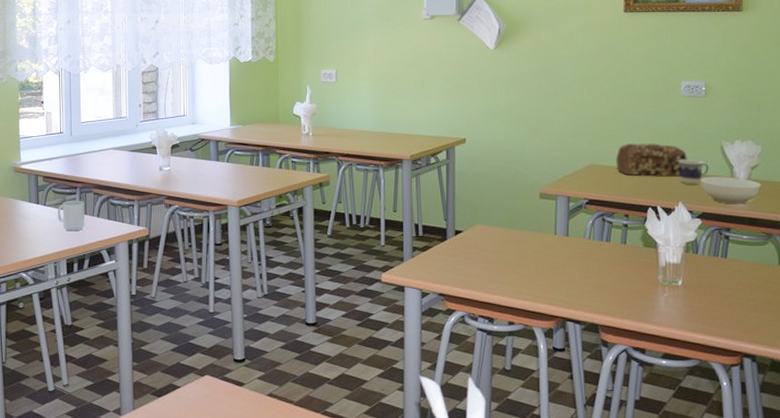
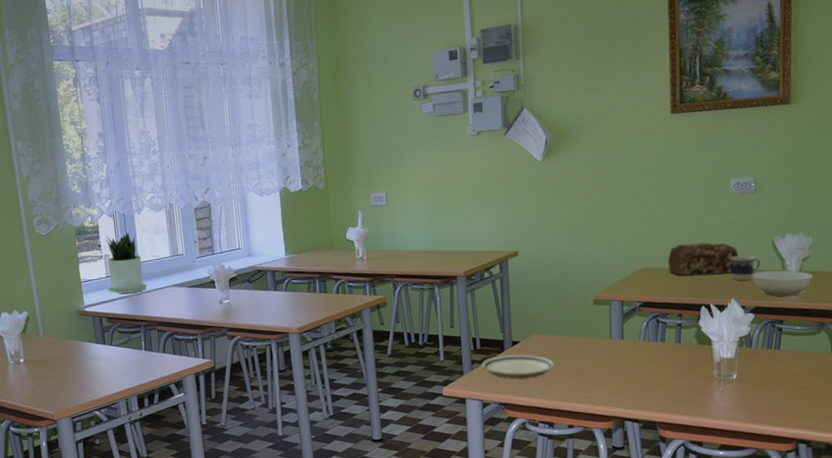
planter: none [46,91,87,154] -> present [106,232,148,295]
cup: present [58,200,85,231] -> none [124,338,152,369]
plate: none [423,243,497,269] -> present [481,353,554,379]

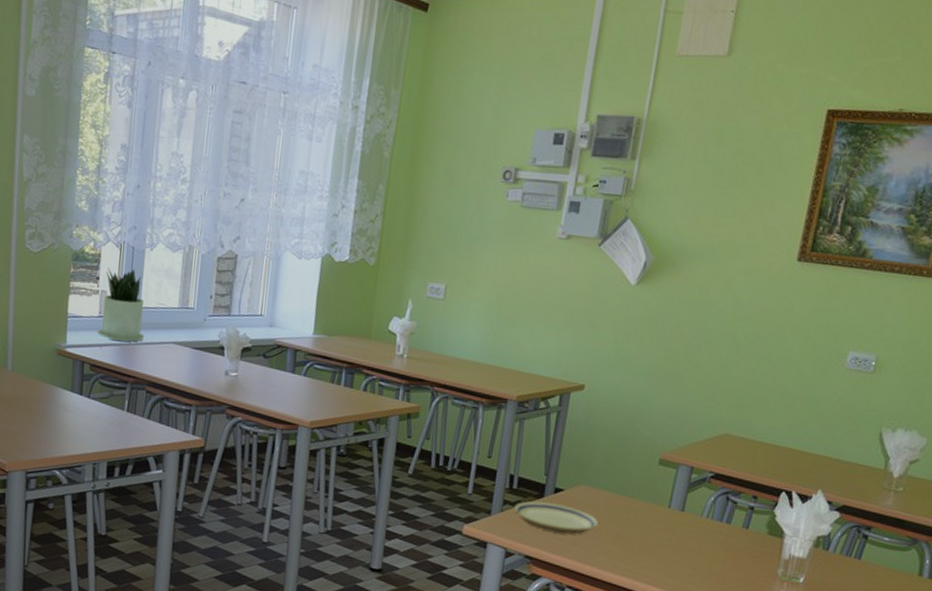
bread loaf: present [667,242,739,277] -> none [753,415,838,461]
cup: present [730,256,760,281] -> none [823,442,861,473]
bowl: present [752,270,813,297] -> none [847,465,917,502]

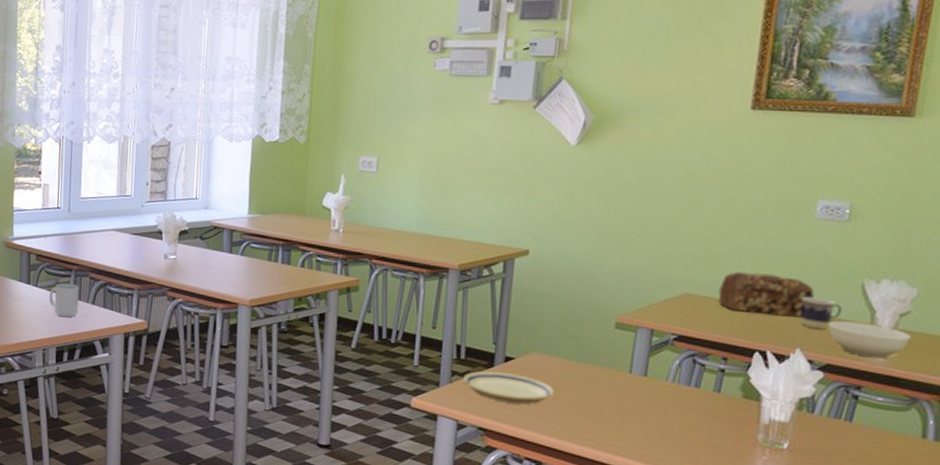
planter: present [97,268,145,342] -> none [41,162,86,232]
cup: none [102,396,135,432] -> present [49,283,80,318]
bread loaf: none [753,415,838,461] -> present [718,272,814,318]
cup: none [823,442,861,473] -> present [799,297,842,330]
bowl: none [847,465,917,502] -> present [828,320,911,359]

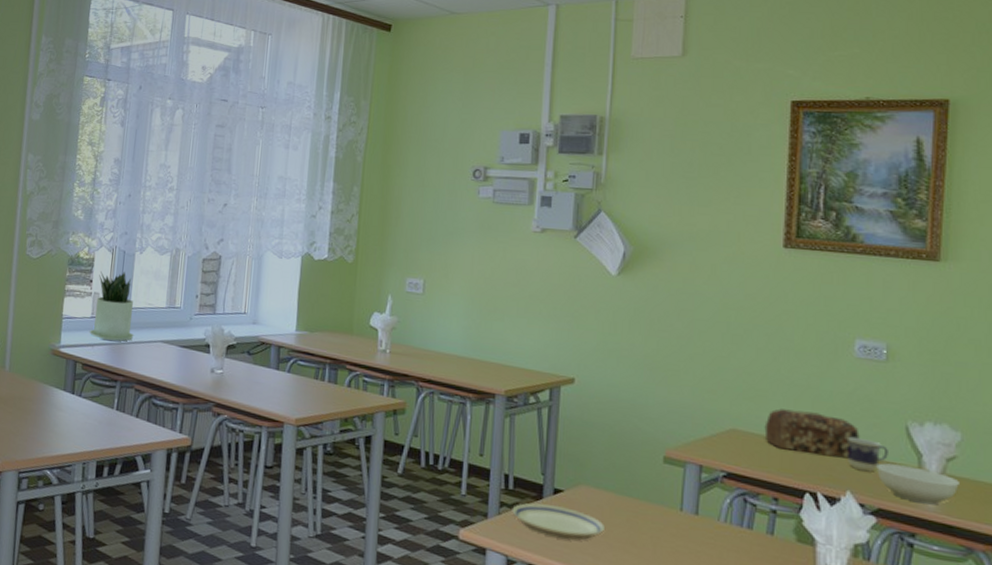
planter: none [41,162,86,232] -> present [89,271,134,342]
cup: present [49,283,80,318] -> none [92,394,124,431]

